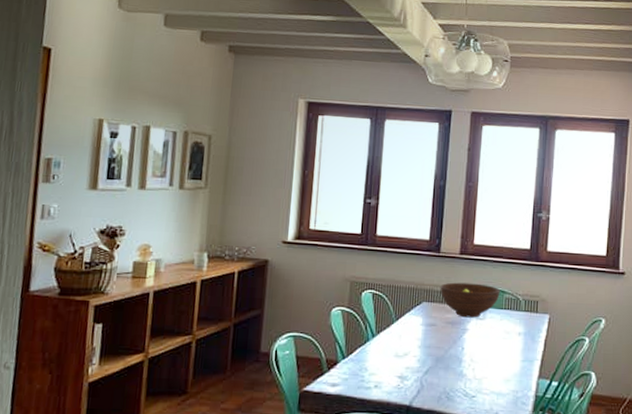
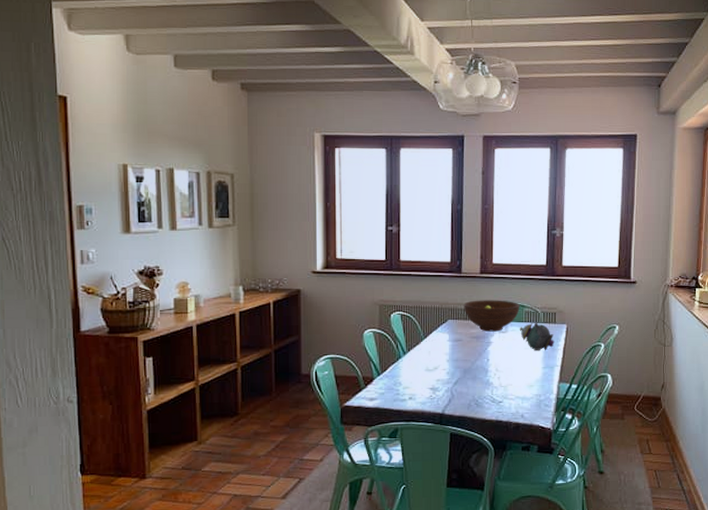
teapot: none [498,310,535,343] -> present [519,322,555,351]

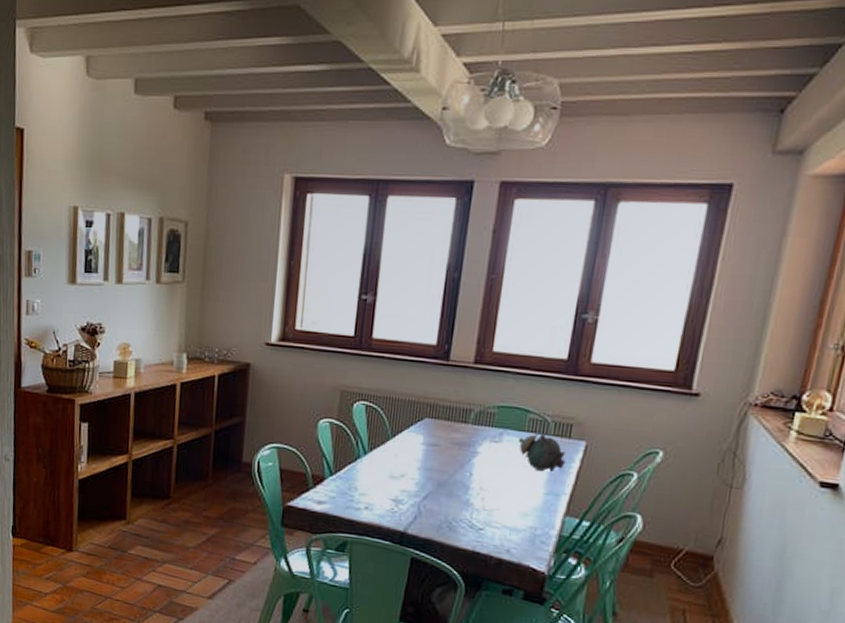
fruit bowl: present [463,300,520,332] -> none [446,396,523,440]

